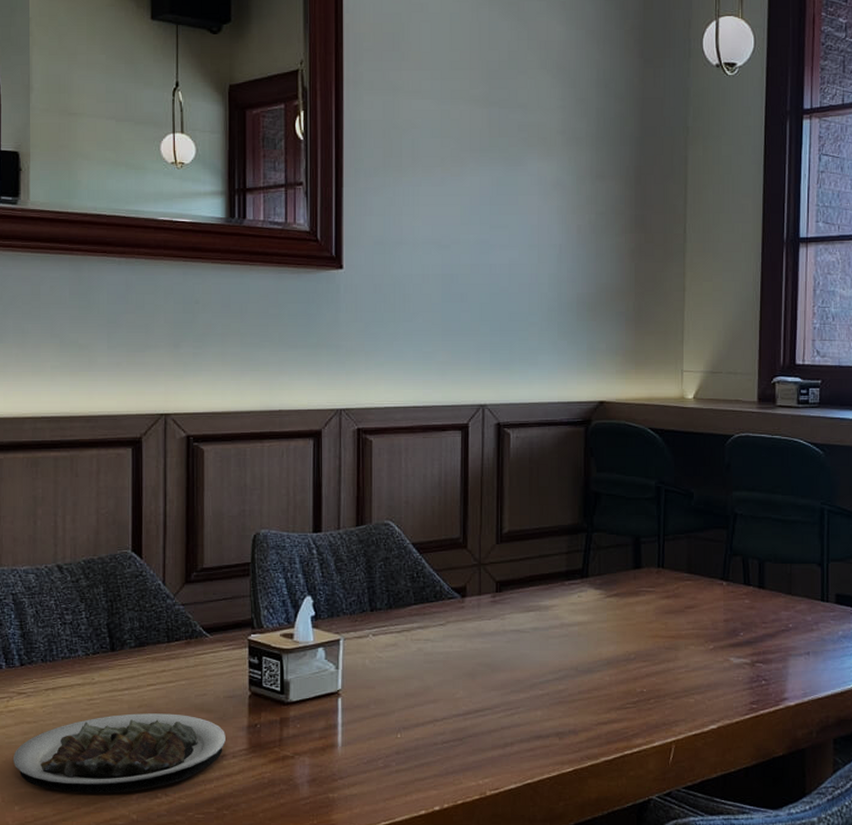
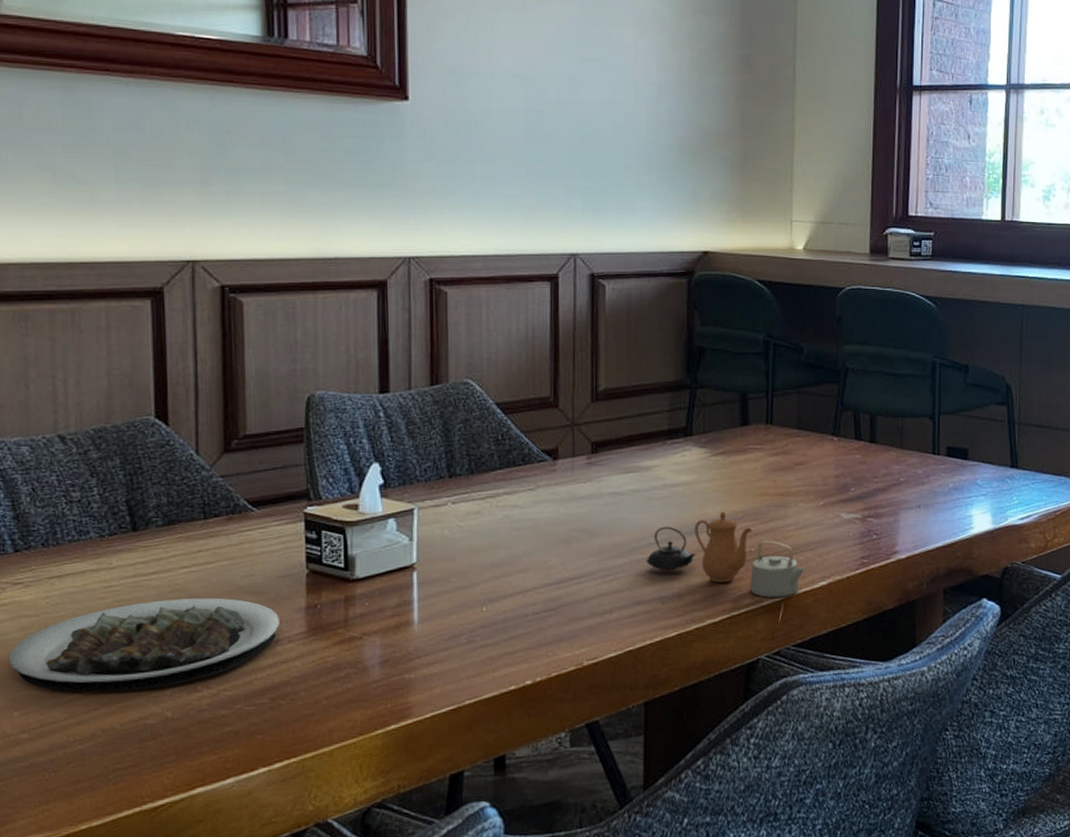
teapot: none [544,652,696,739] -> present [646,512,806,598]

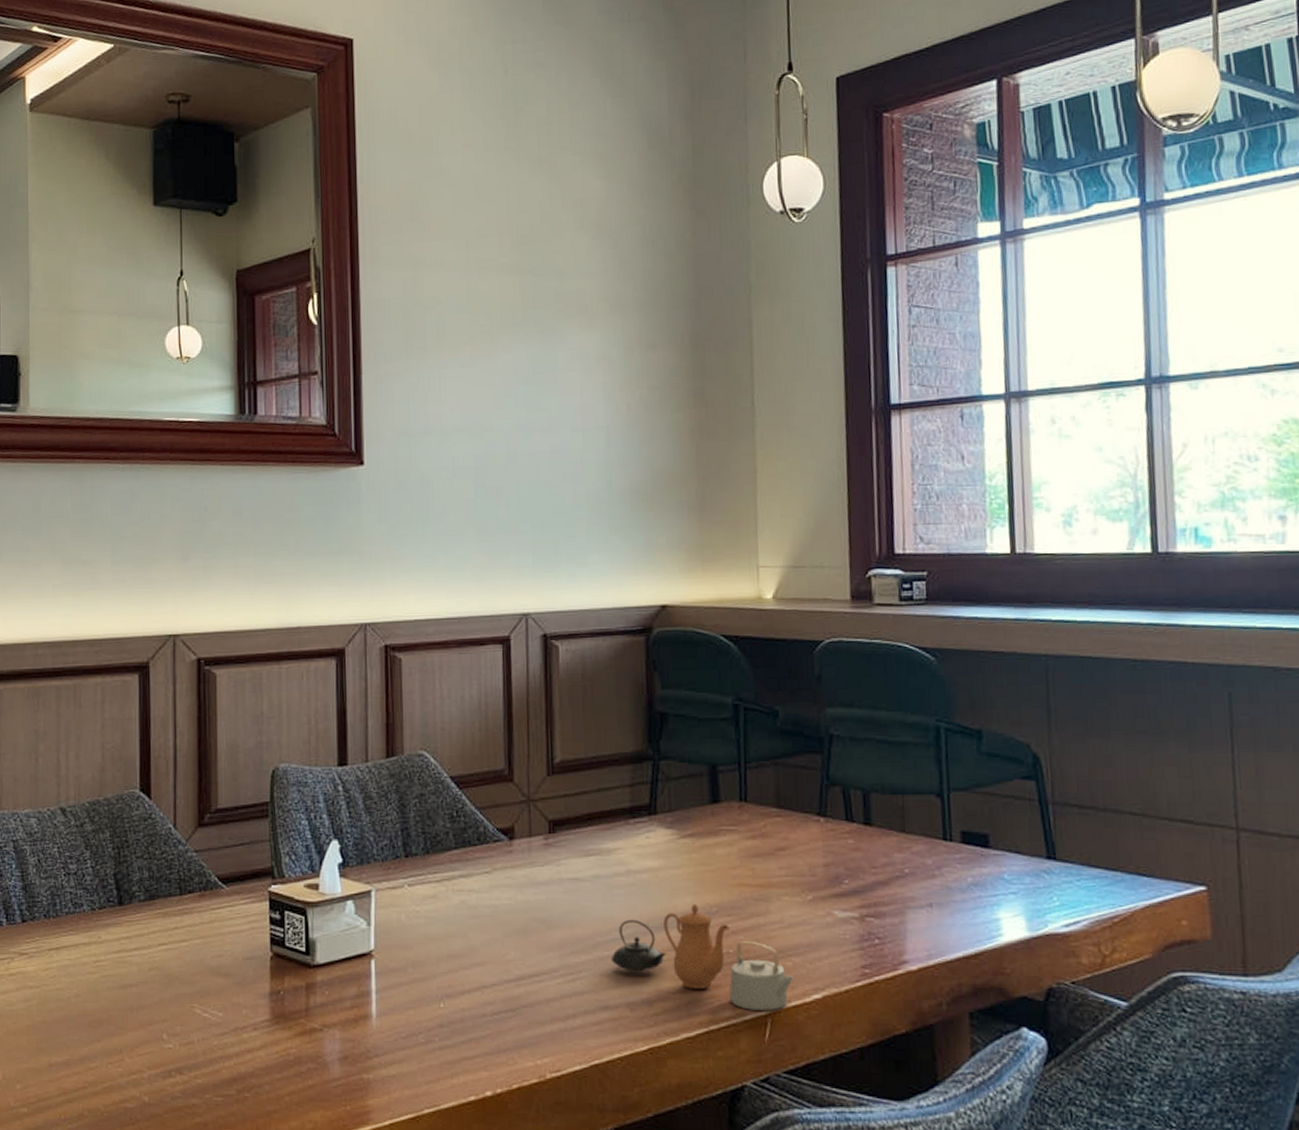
plate: present [8,598,279,692] -> none [14,977,245,1071]

